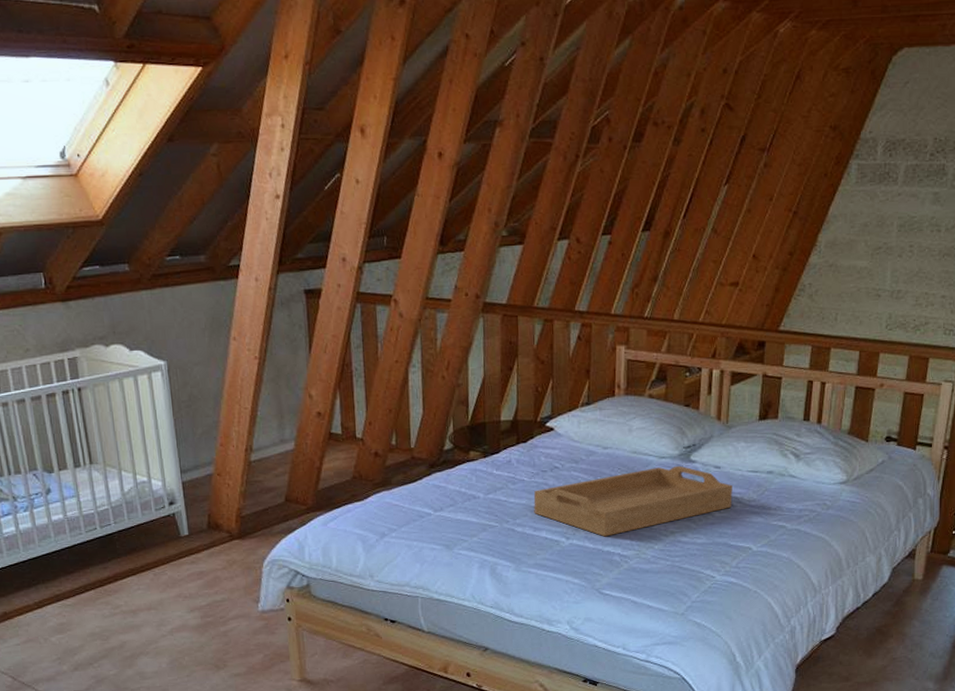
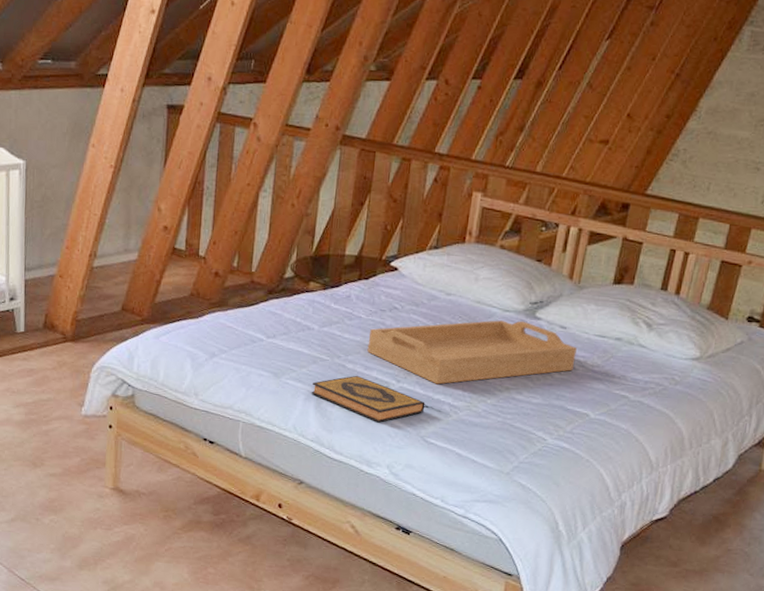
hardback book: none [484,537,596,581] -> present [311,375,425,423]

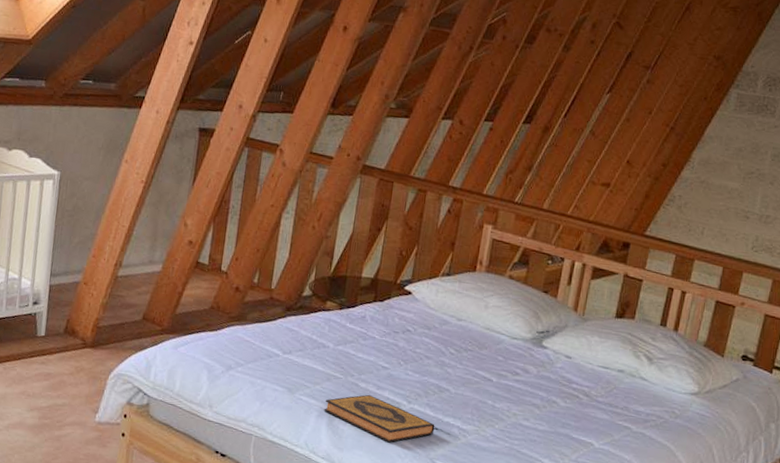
serving tray: present [367,320,577,385] -> none [380,347,581,408]

